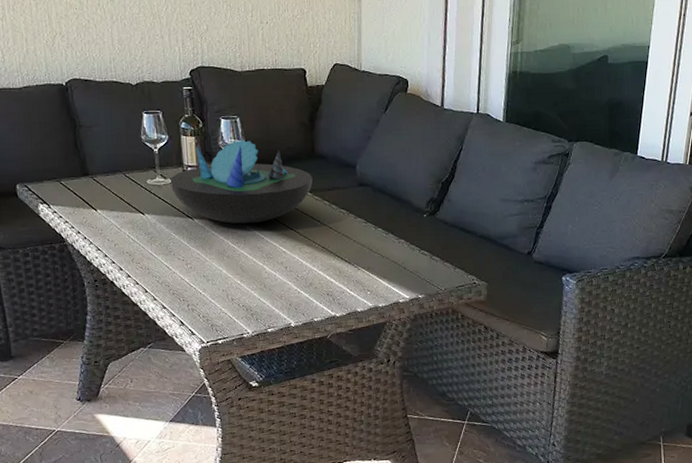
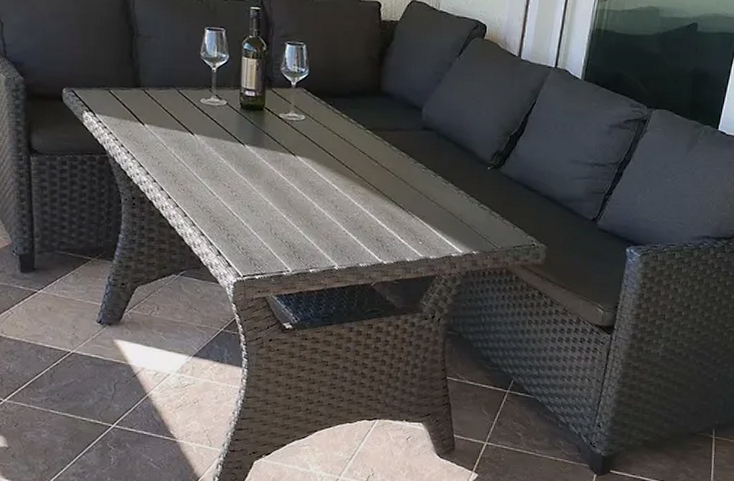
decorative bowl: present [171,139,313,224] -> none [225,67,375,157]

